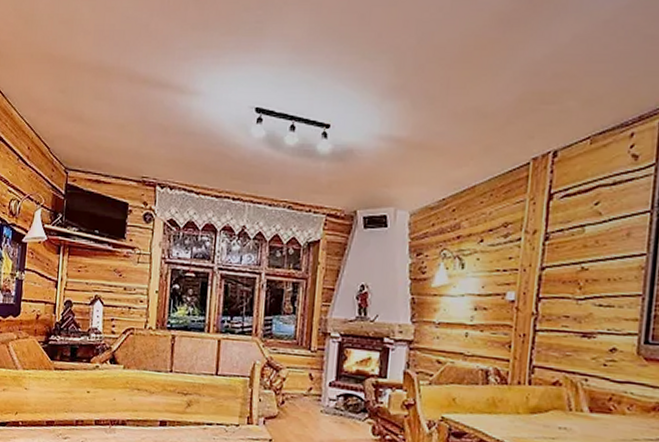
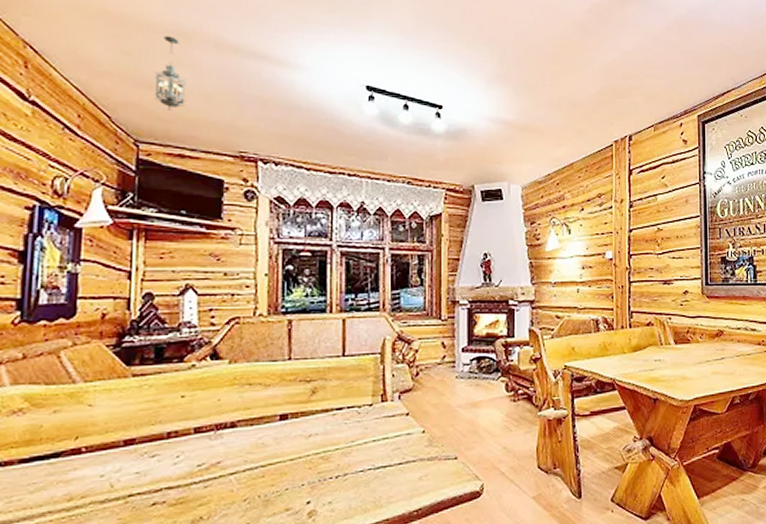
hanging lantern: none [80,72,104,141] -> present [153,35,186,110]

